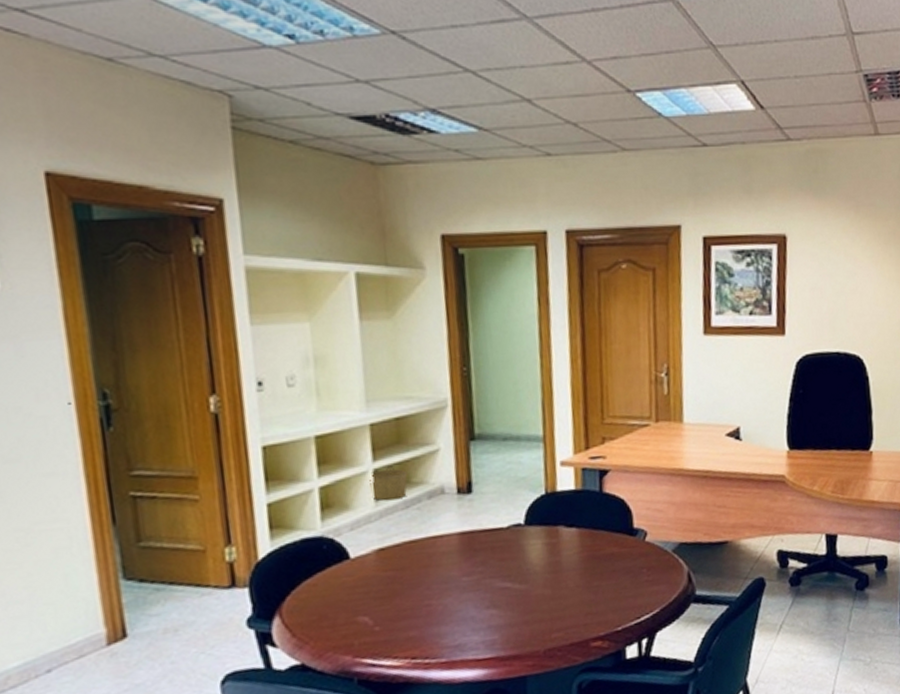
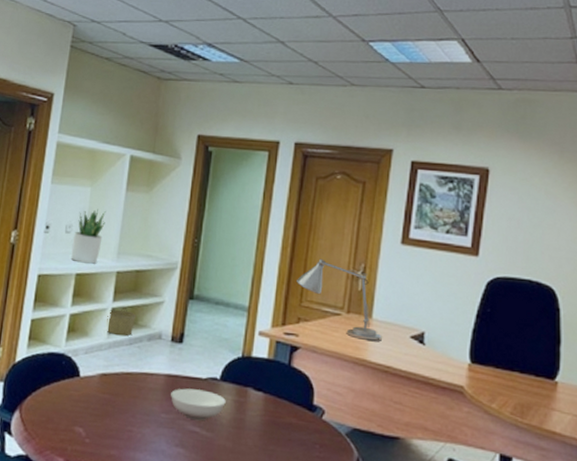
planter: none [300,348,342,422] -> present [71,208,106,264]
bowl: none [469,539,536,576] -> present [171,388,226,421]
desk lamp: none [594,366,697,449] -> present [297,258,382,342]

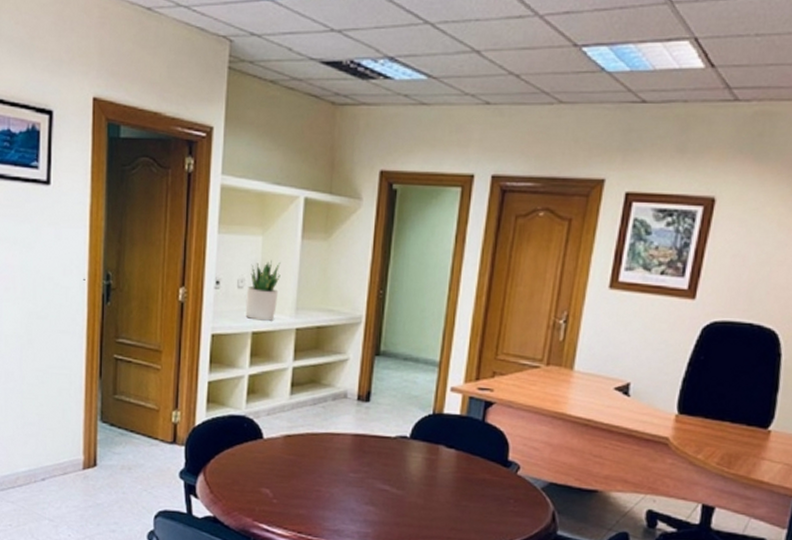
basket: present [106,307,137,336] -> none [288,366,320,395]
bowl: present [171,388,226,421] -> none [359,447,417,479]
desk lamp: present [297,258,382,342] -> none [492,307,584,395]

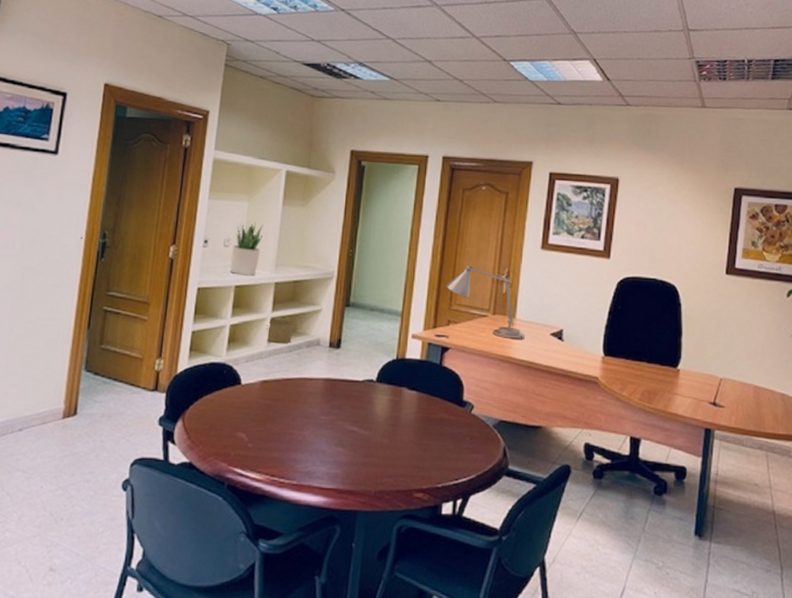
basket: none [288,366,320,395] -> present [266,316,295,343]
desk lamp: none [492,307,584,395] -> present [446,265,525,340]

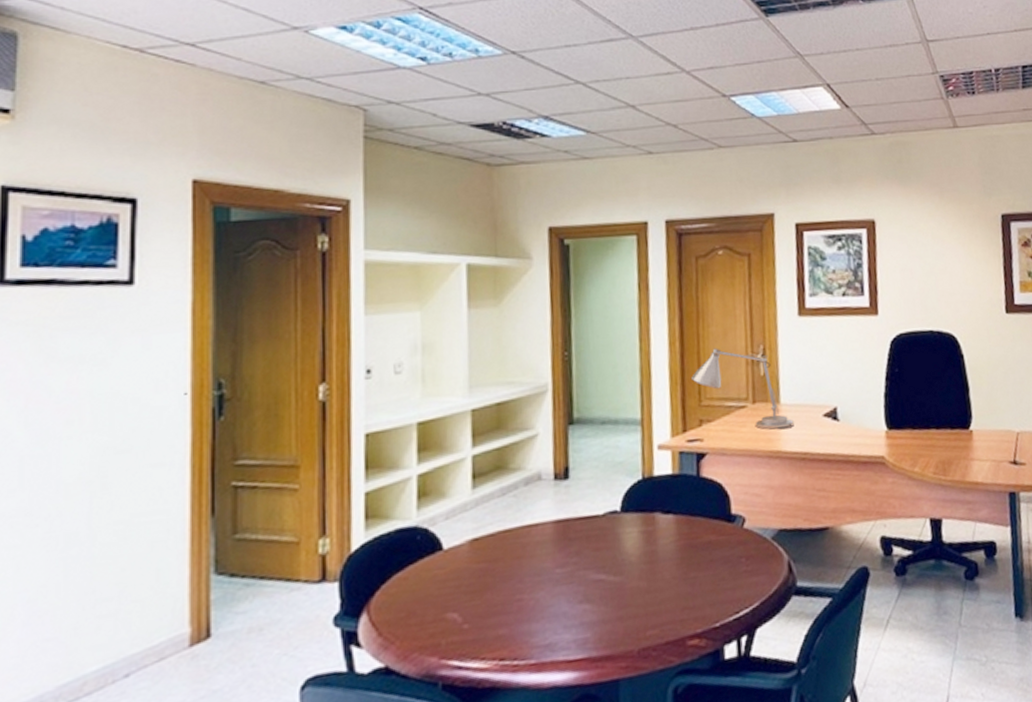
planter: present [230,222,264,276] -> none [406,336,447,408]
basket: present [266,316,295,343] -> none [468,451,506,488]

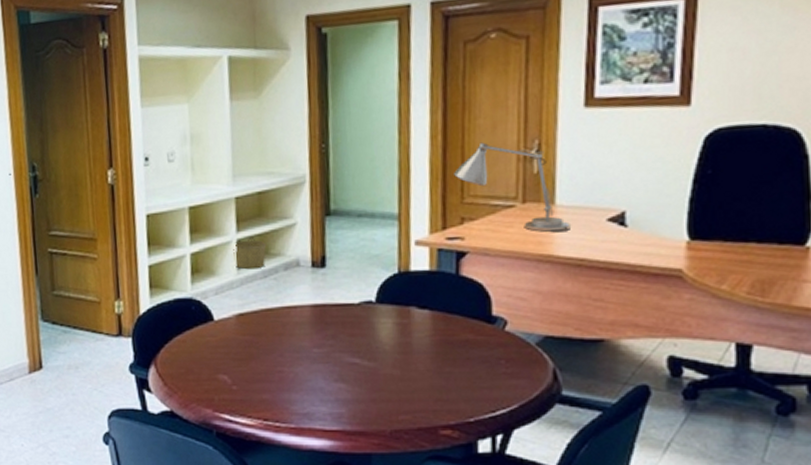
basket: none [468,451,506,488] -> present [233,237,267,269]

